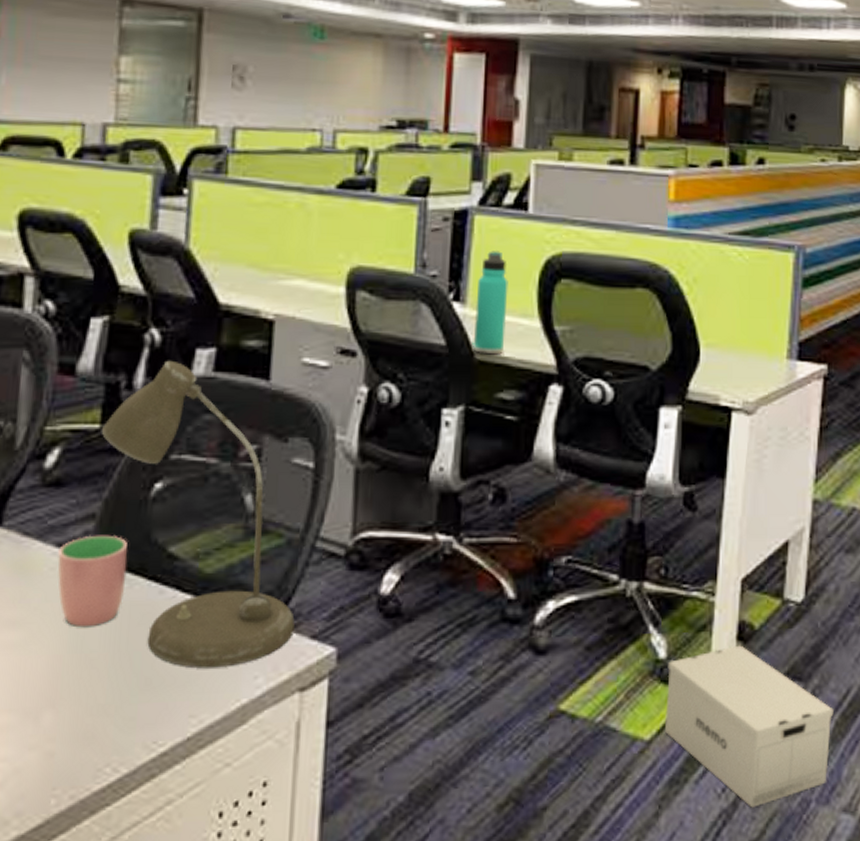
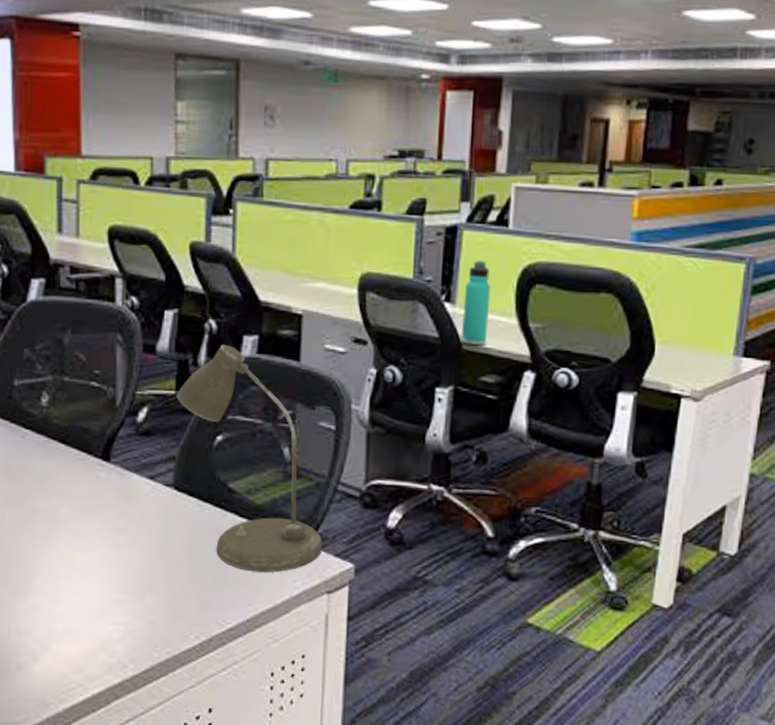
cup: present [57,535,128,626] -> none [150,472,200,537]
cardboard box: present [665,645,834,808] -> none [613,585,758,709]

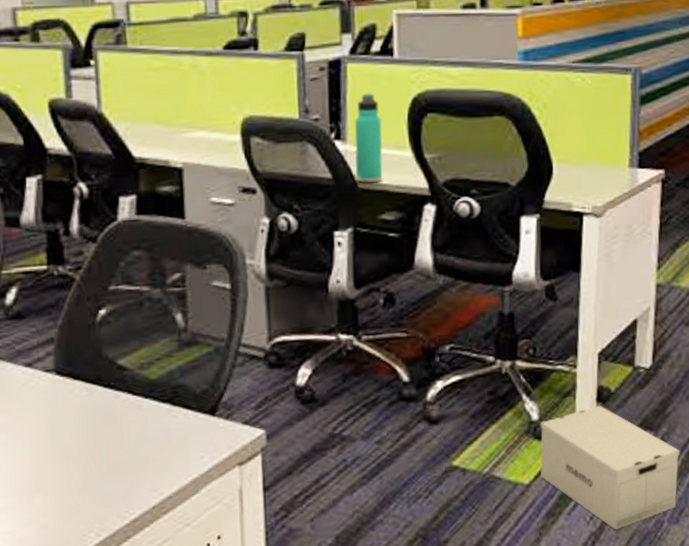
desk lamp: present [176,344,323,572] -> none [48,208,229,453]
cardboard box: none [613,585,758,709] -> present [540,405,680,530]

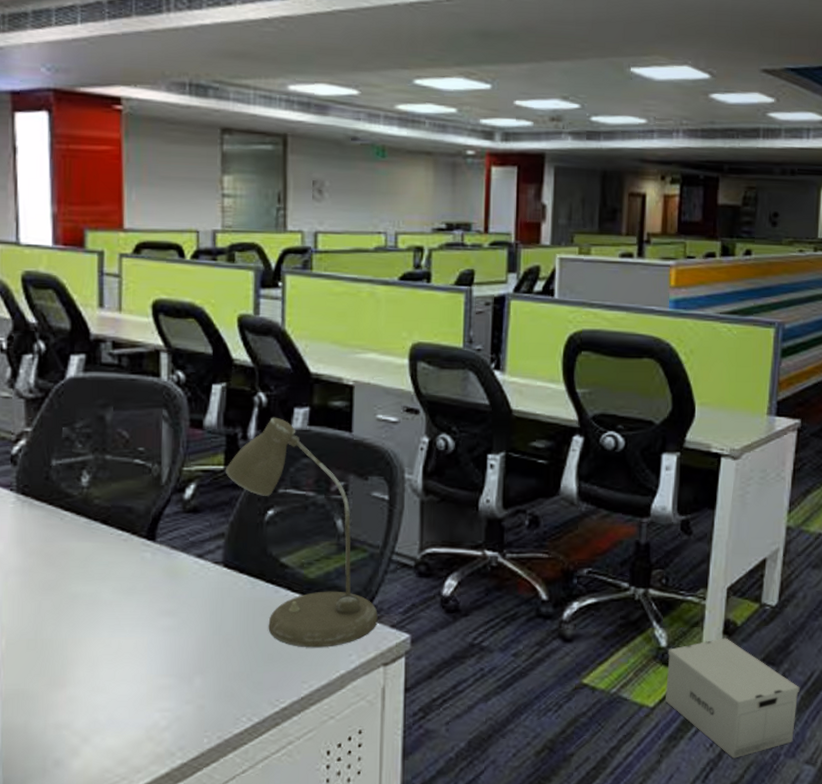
desk lamp: none [48,208,229,453] -> present [225,417,378,648]
thermos bottle: present [354,93,383,183] -> none [511,329,539,412]

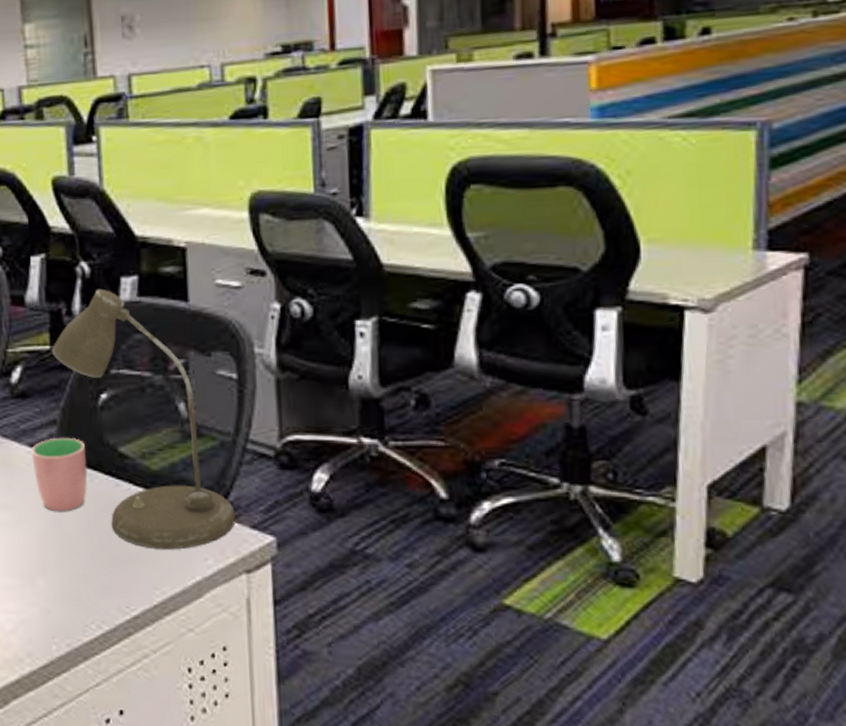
cup: none [198,549,250,616] -> present [31,437,88,511]
cardboard box: present [666,638,800,759] -> none [623,552,835,715]

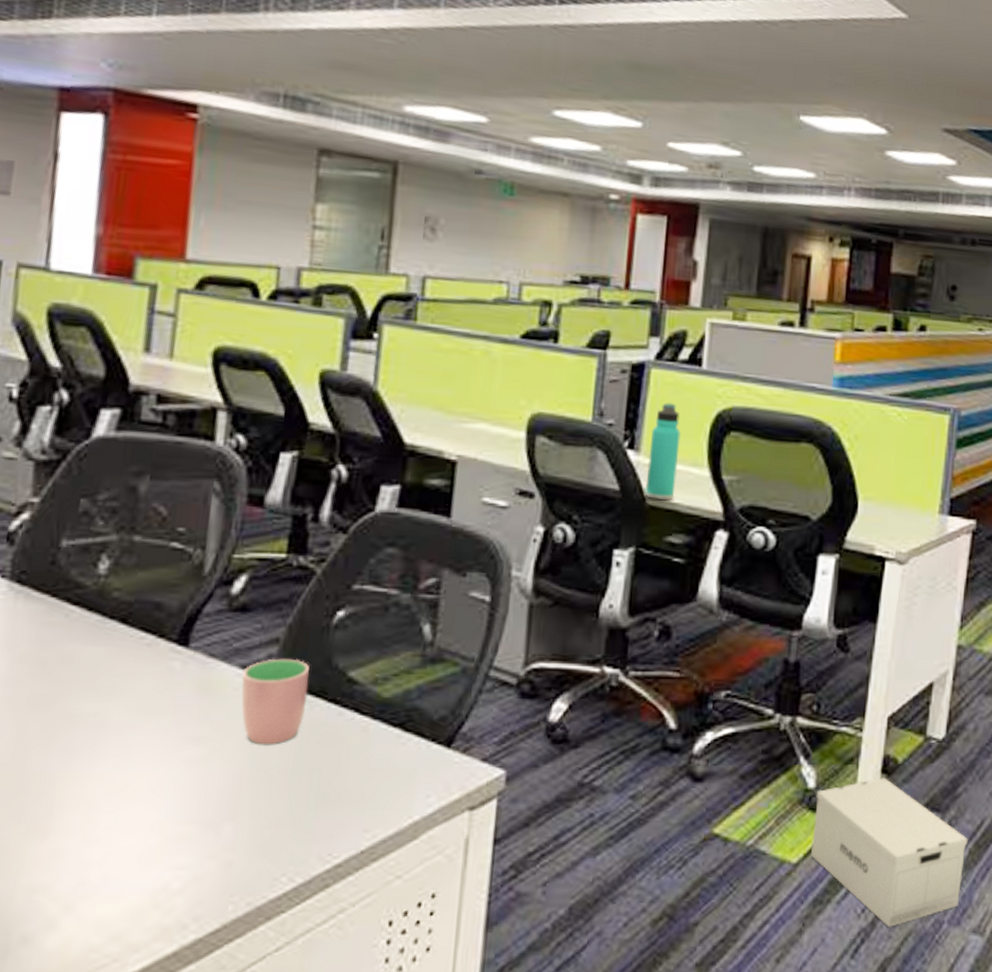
desk lamp: present [51,288,236,550] -> none [287,495,467,787]
thermos bottle: none [380,163,415,266] -> present [645,403,681,501]
cardboard box: none [623,552,835,715] -> present [811,777,968,927]

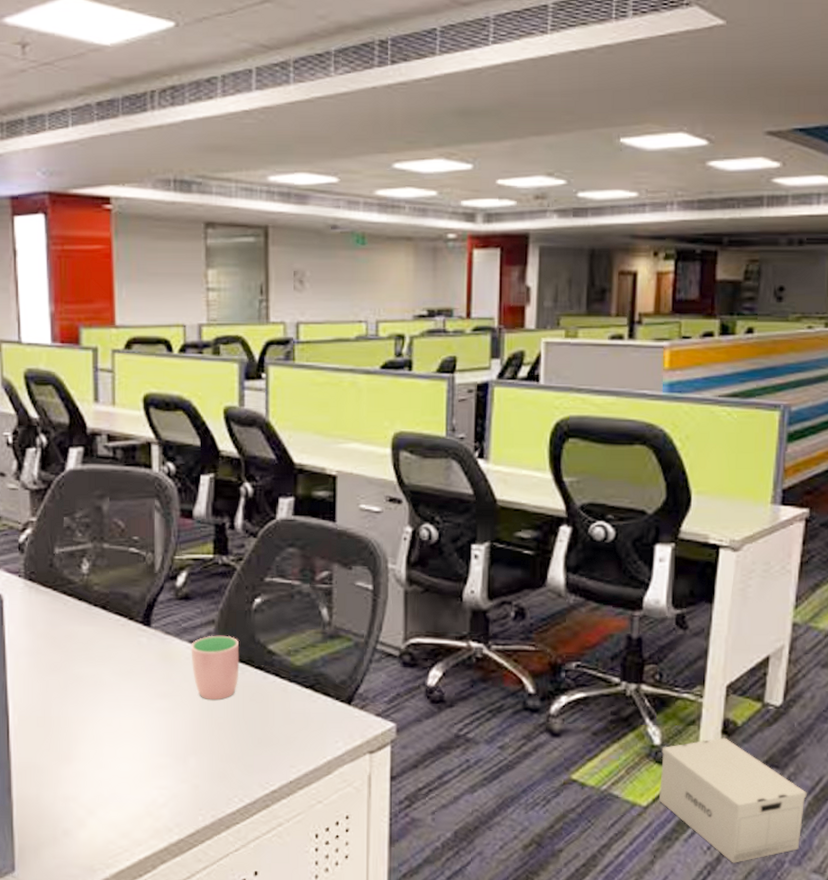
thermos bottle: present [645,403,681,501] -> none [495,416,524,502]

